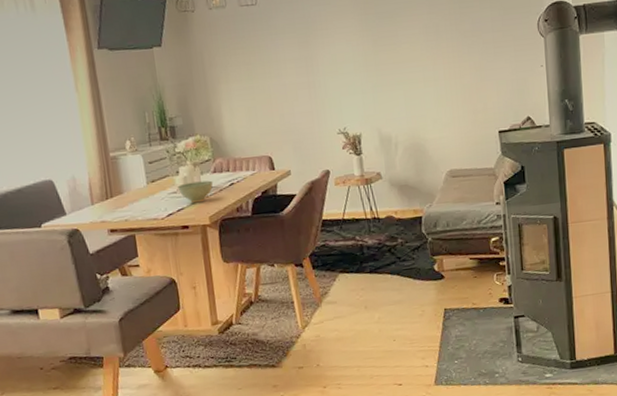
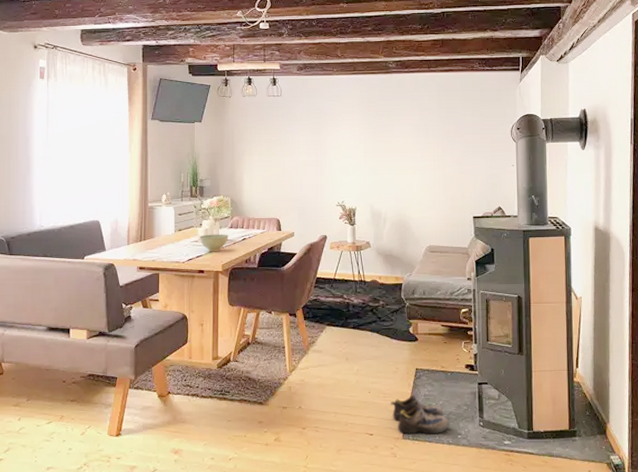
shoe: none [419,337,485,380] -> present [391,395,449,435]

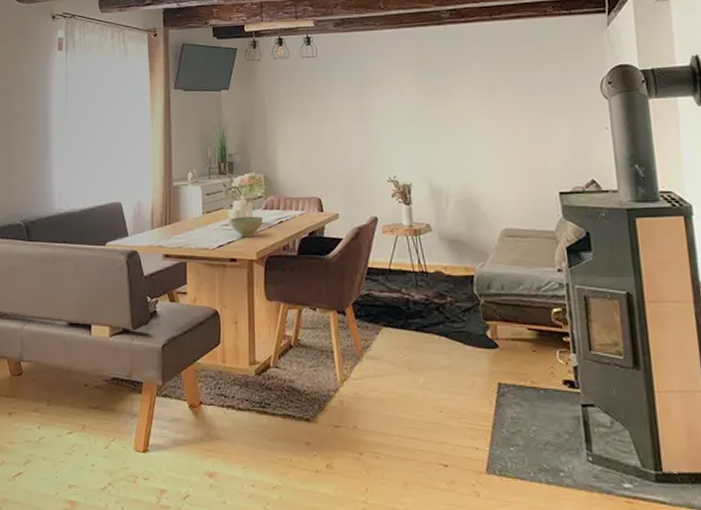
shoe: present [391,395,449,435] -> none [468,417,547,470]

